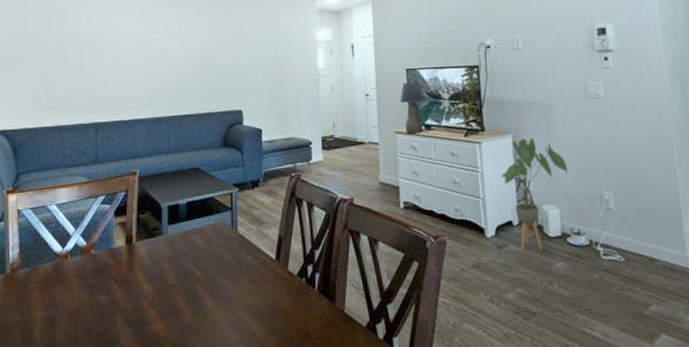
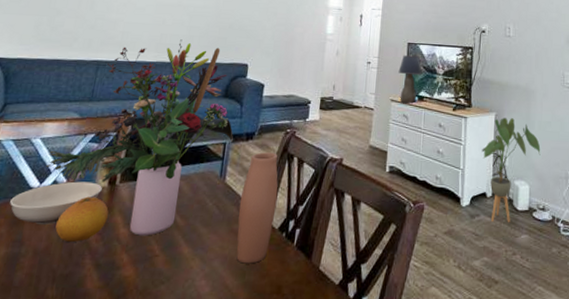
bowl: none [39,242,120,287] -> present [10,181,102,225]
bouquet: none [64,92,239,291] -> present [45,39,233,236]
fruit: none [84,256,130,303] -> present [55,196,109,243]
vase: none [255,198,292,312] -> present [236,152,278,264]

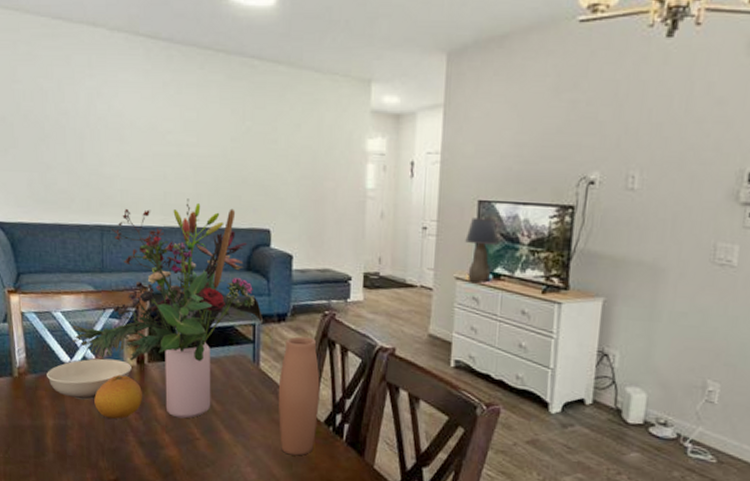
house plant: present [482,118,541,223] -> none [581,305,669,438]

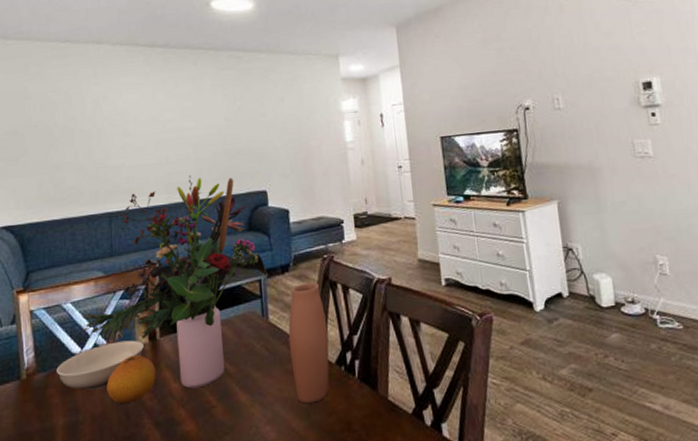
table lamp: present [465,216,499,283] -> none [435,149,463,206]

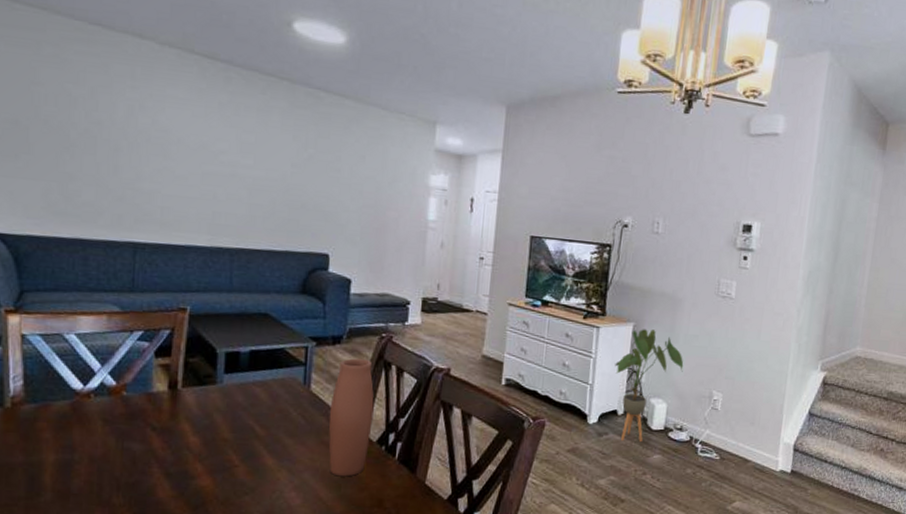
bowl: present [57,340,144,390] -> none [50,384,161,431]
bouquet: present [81,175,268,389] -> none [86,220,316,446]
fruit: present [106,354,156,405] -> none [111,401,173,451]
house plant: none [548,203,619,325] -> present [615,329,684,443]

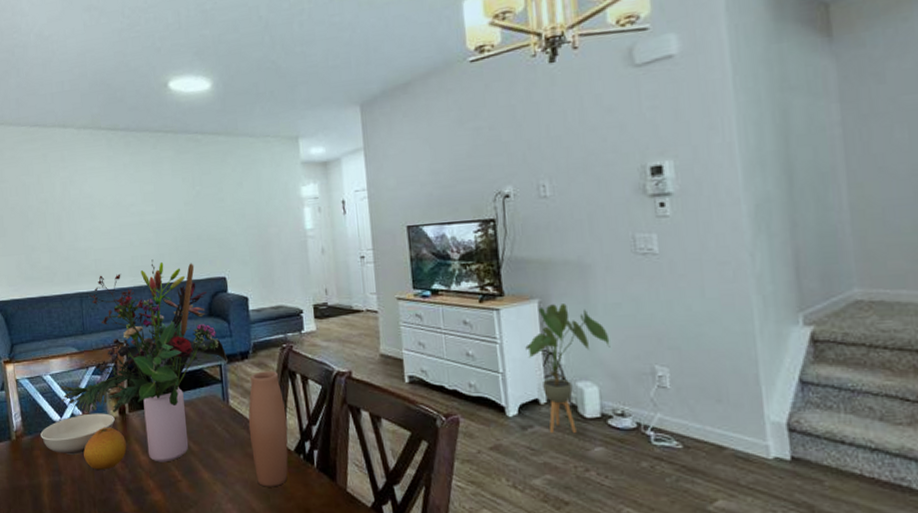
bowl: none [50,384,161,431] -> present [40,413,115,455]
bouquet: none [86,220,316,446] -> present [59,259,228,462]
fruit: none [111,401,173,451] -> present [83,427,127,471]

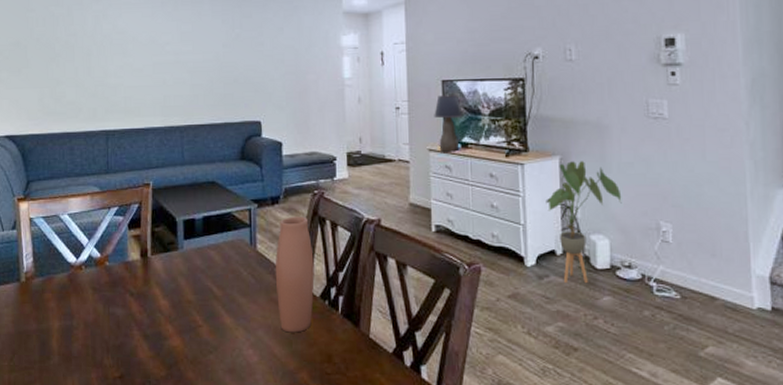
bowl: present [40,413,115,455] -> none [53,255,135,298]
bouquet: present [59,259,228,462] -> none [77,100,258,307]
fruit: present [83,427,127,471] -> none [99,270,146,315]
table lamp: none [400,240,432,300] -> present [434,94,463,152]

